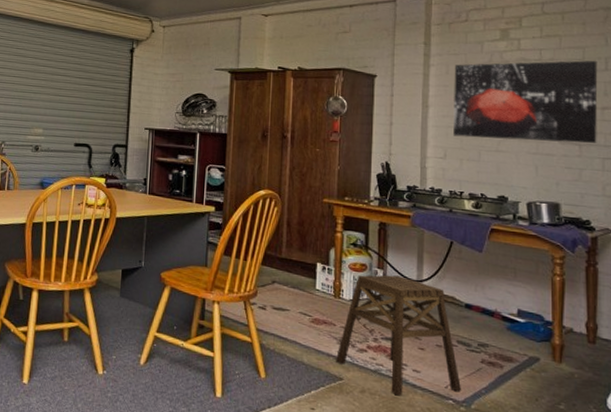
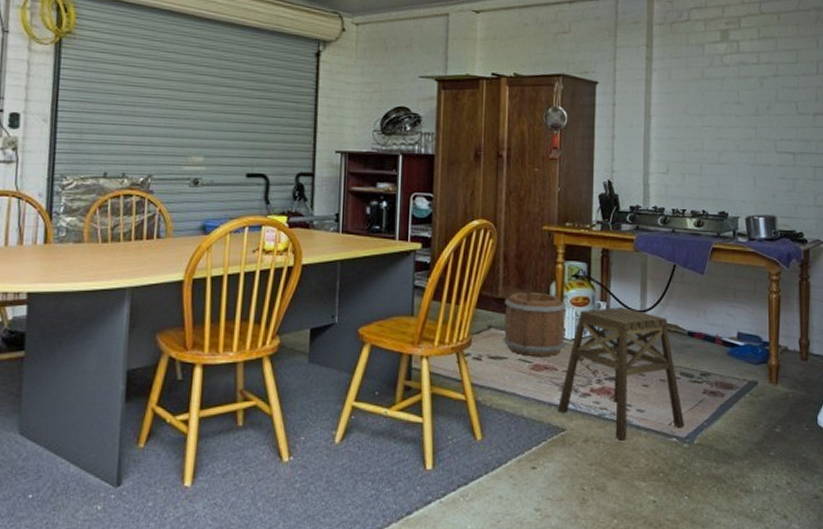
bucket: none [285,255,344,313] -> present [503,293,566,357]
wall art: present [453,60,598,144] -> none [676,63,810,152]

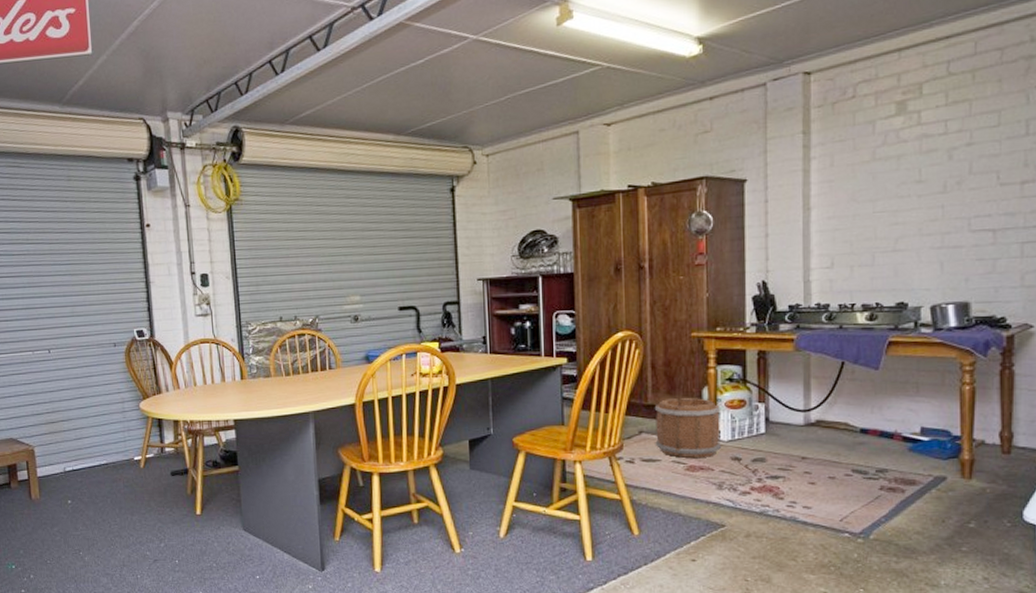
stool: present [558,307,685,441] -> none [716,408,859,536]

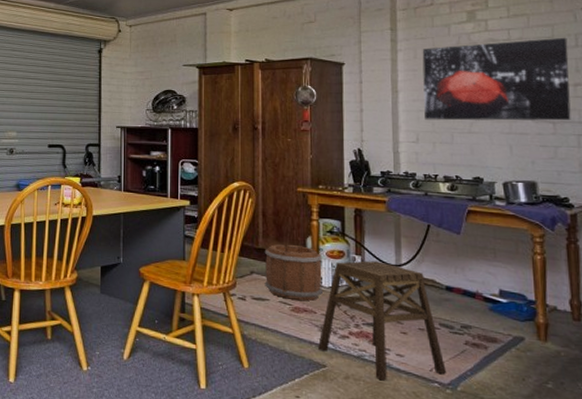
stool: none [716,408,859,536] -> present [318,261,447,381]
wall art: none [840,124,1016,240] -> present [422,37,571,121]

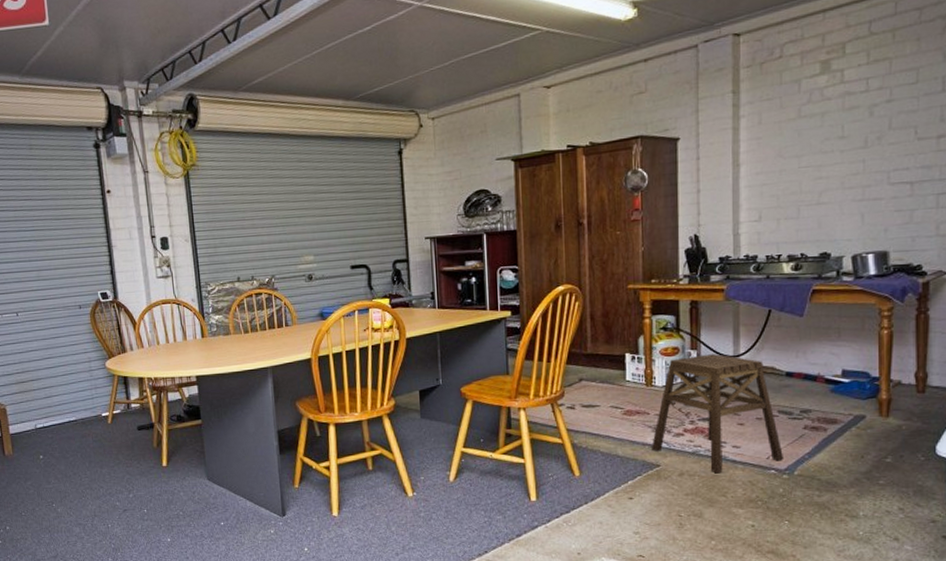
bucket: present [264,244,324,301] -> none [593,346,657,404]
wall art: present [422,37,571,121] -> none [768,81,933,195]

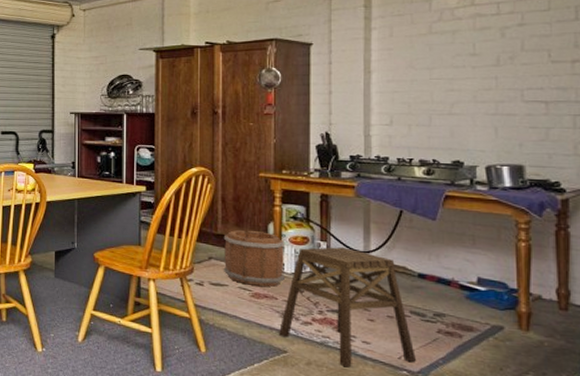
bucket: none [593,346,657,404] -> present [223,230,286,287]

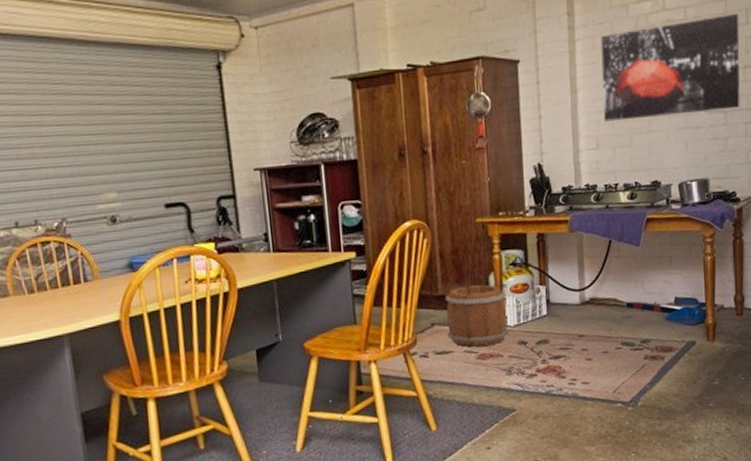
stool: present [279,247,417,368] -> none [506,288,629,413]
wall art: none [399,10,567,102] -> present [600,13,740,122]

